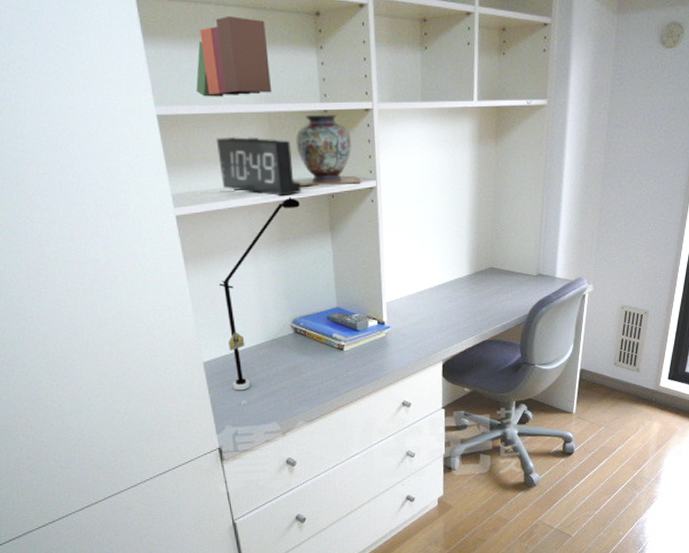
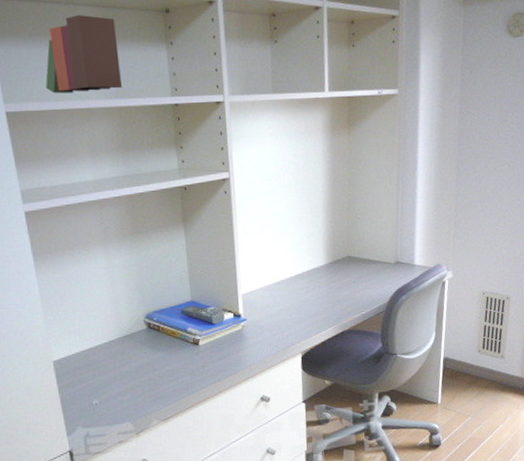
alarm clock: present [217,137,302,196] -> none [67,131,153,189]
desk lamp: present [218,196,300,391] -> none [69,190,152,390]
decorative vase: present [293,113,361,186] -> none [144,107,213,179]

